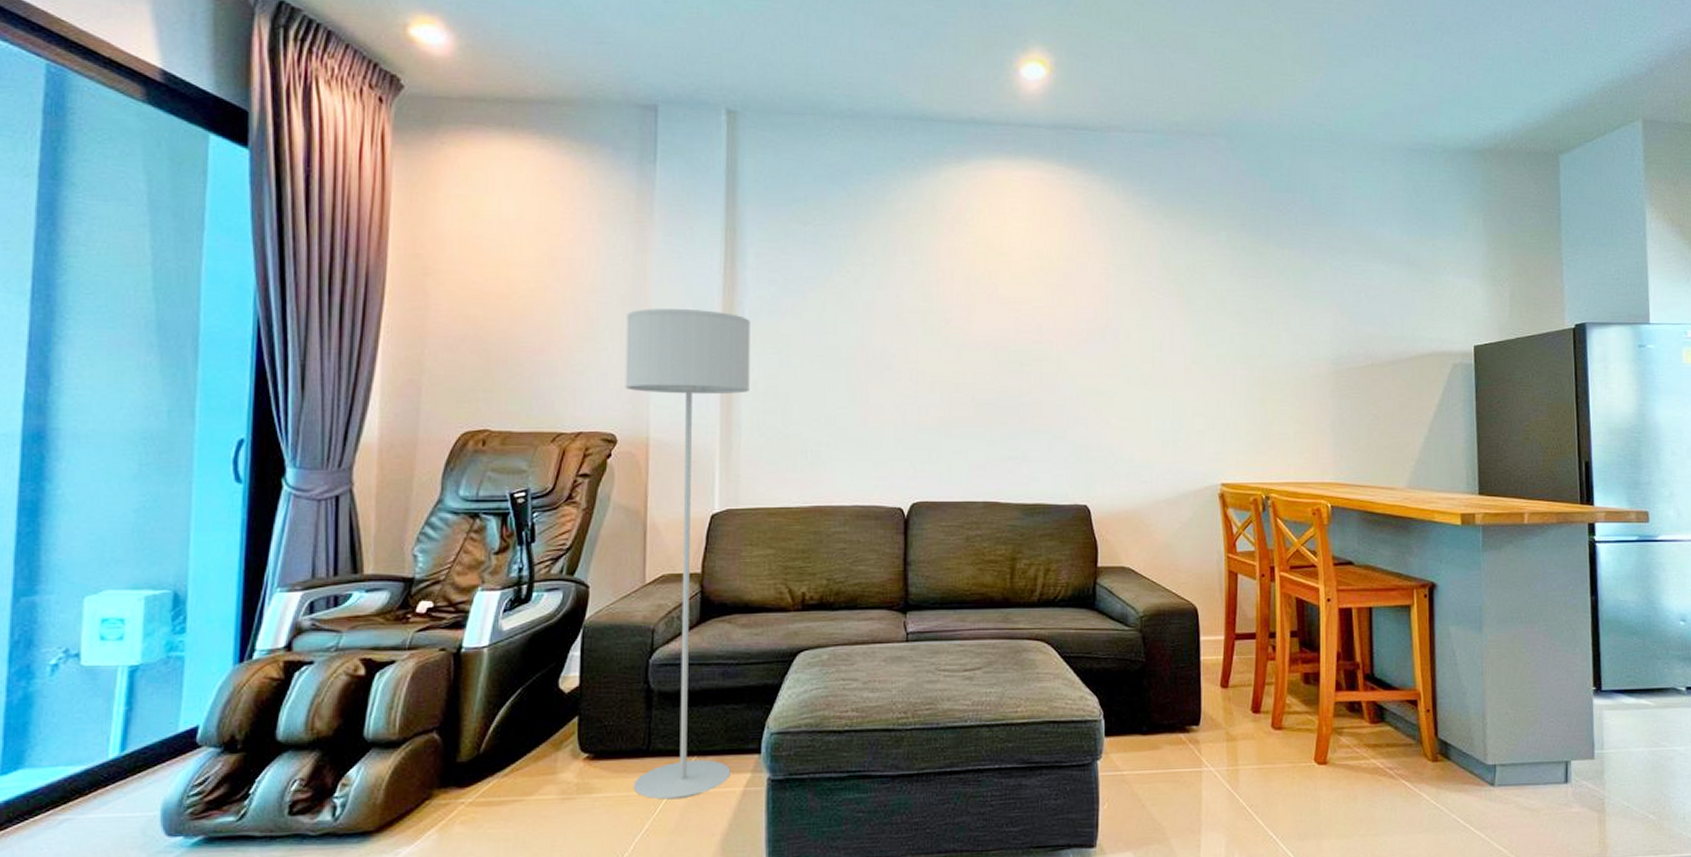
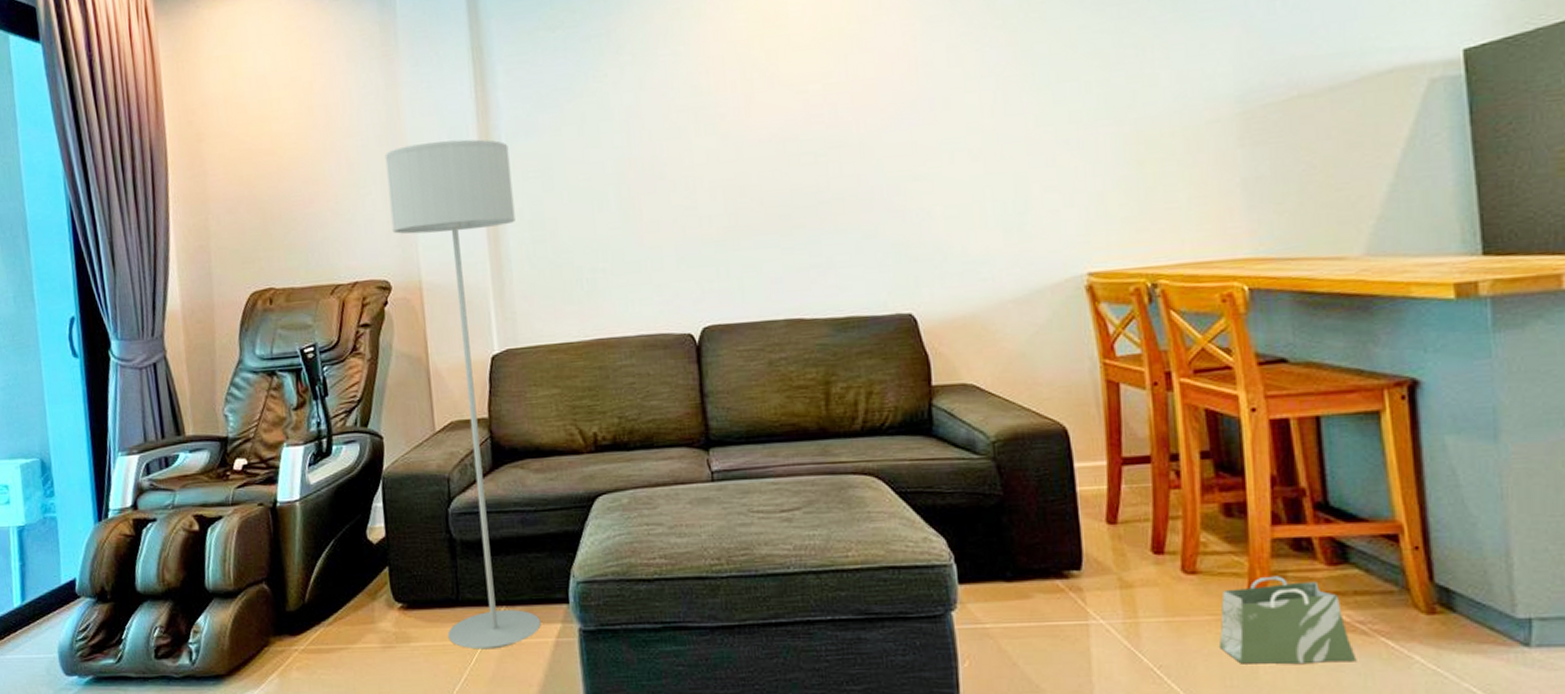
grocery bag: none [1295,731,1386,803] -> present [1219,575,1357,665]

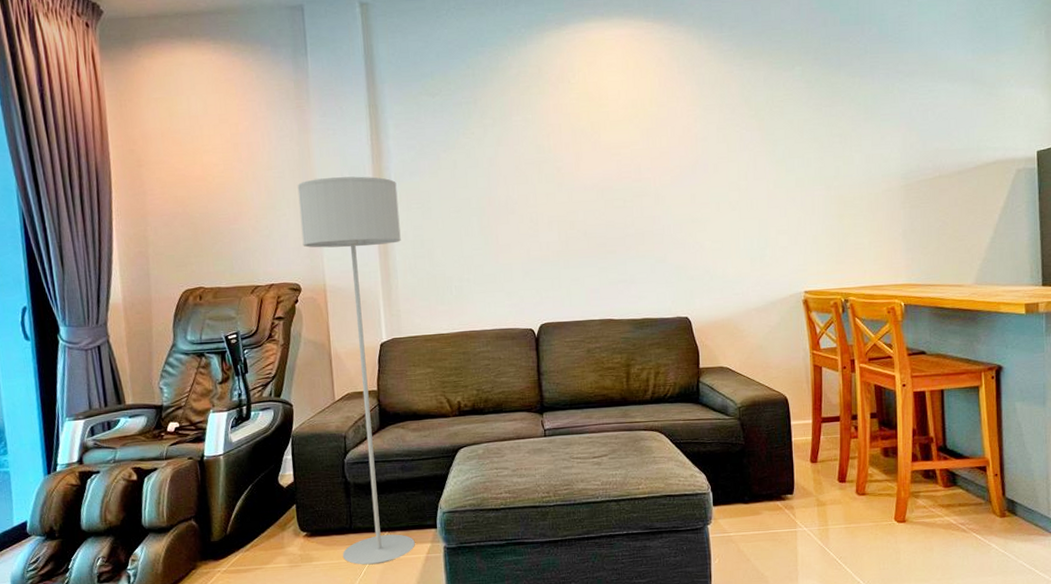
grocery bag: present [1219,575,1357,665] -> none [878,495,959,554]

